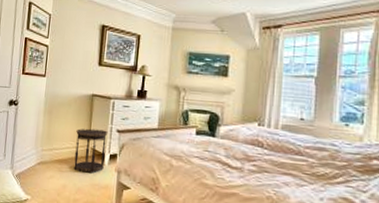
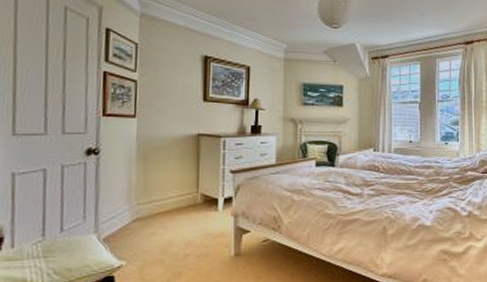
side table: present [74,128,108,173] -> none [181,172,220,223]

